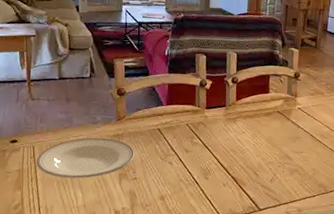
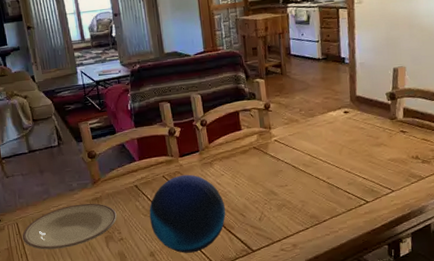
decorative orb: none [166,126,241,203] -> present [149,174,226,253]

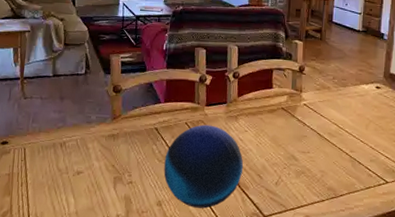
plate: present [22,203,117,250] -> none [26,138,131,183]

